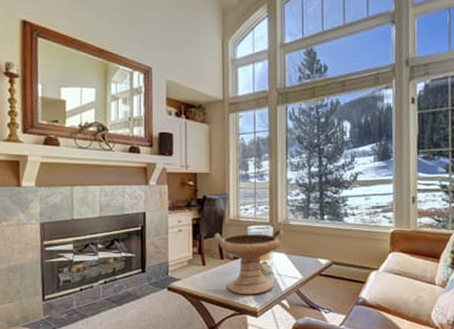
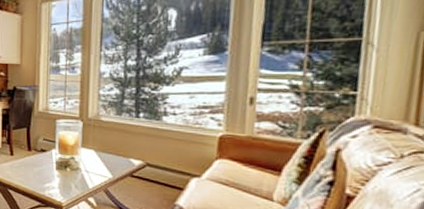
decorative bowl: present [214,229,284,295] -> none [22,124,94,189]

